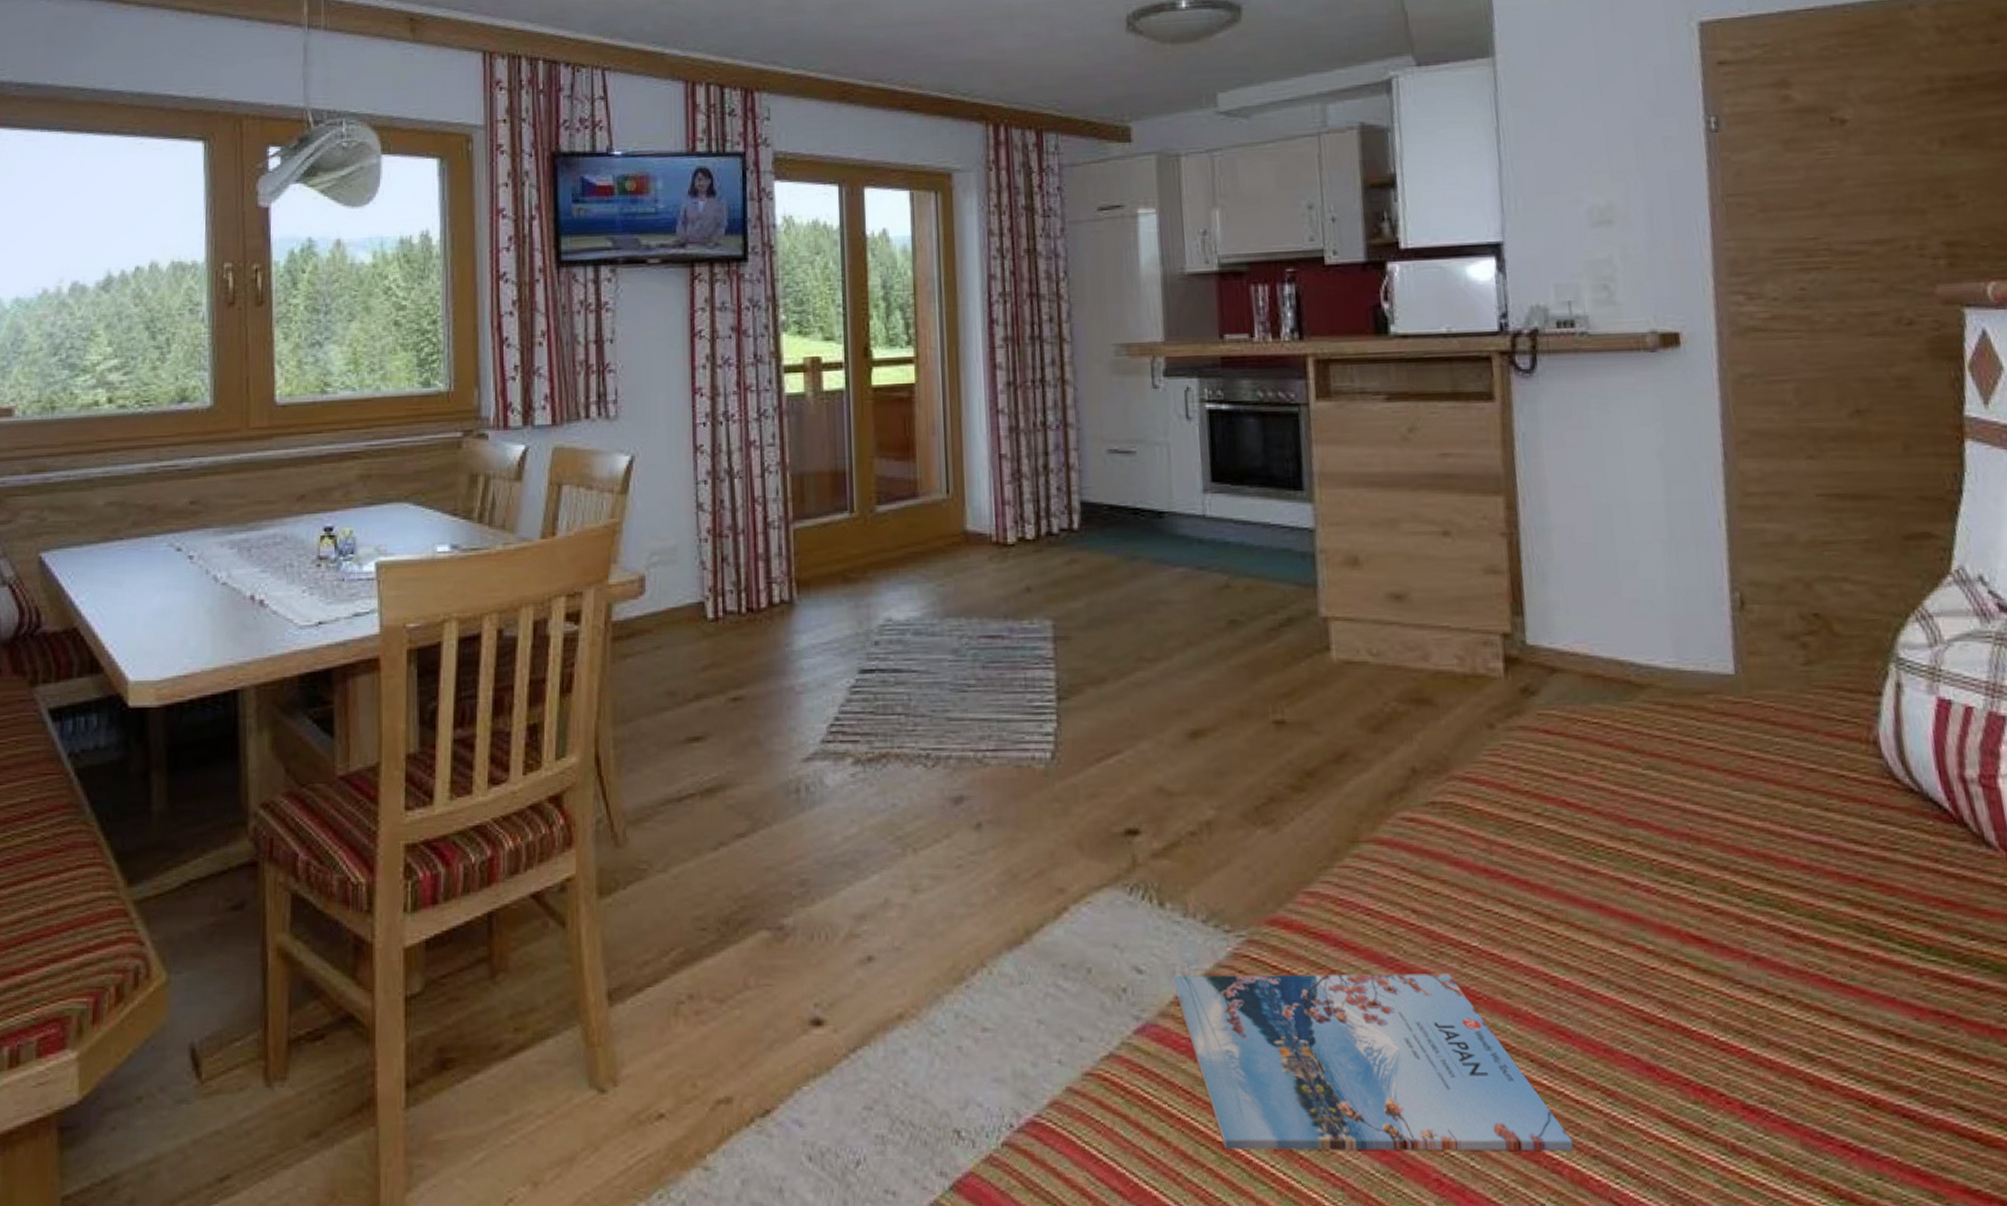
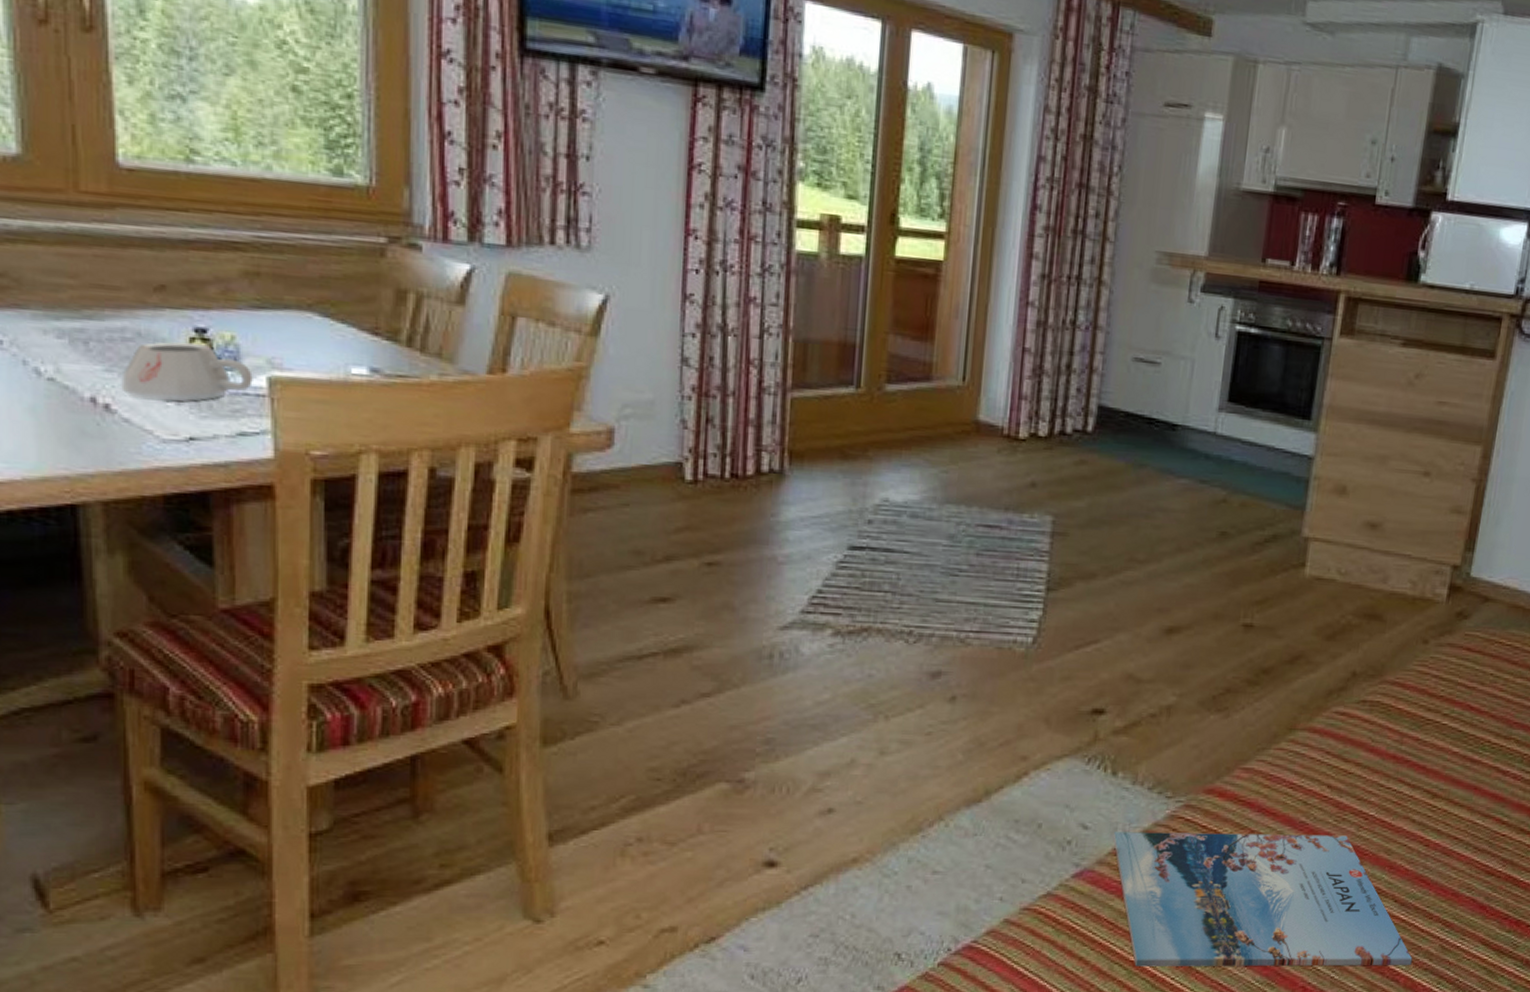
cup: none [272,540,365,593] -> present [121,342,253,403]

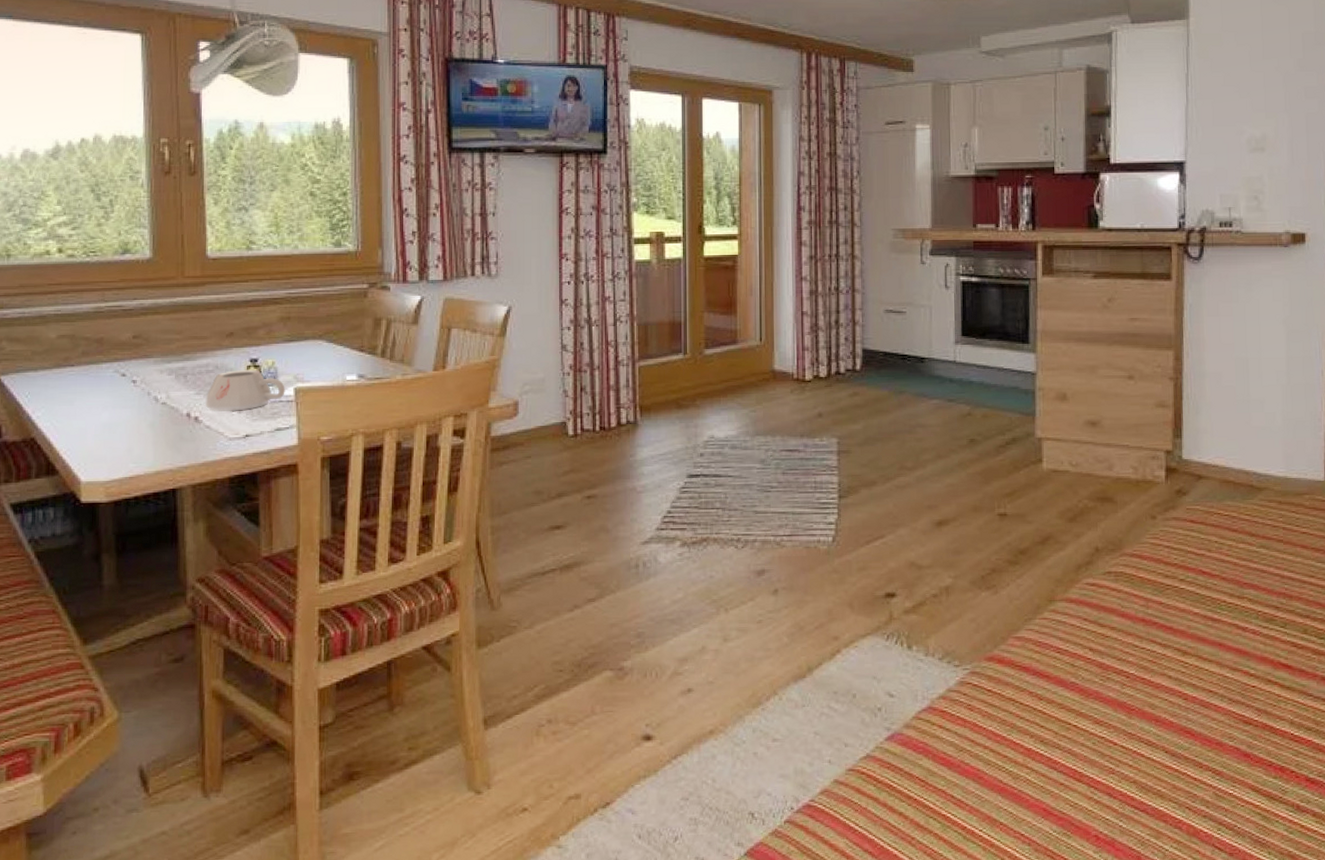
magazine: present [1112,832,1413,967] -> none [914,693,1191,820]

